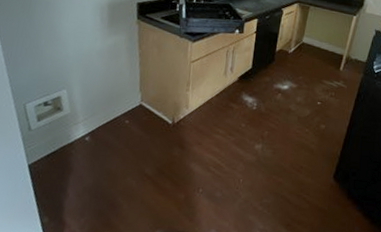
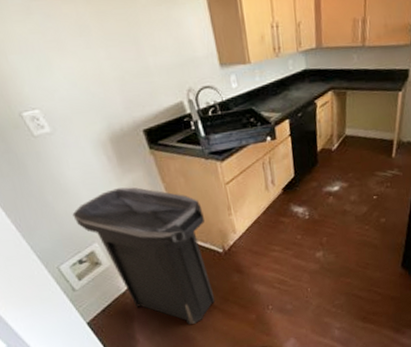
trash can: none [55,45,165,190] -> present [72,187,215,325]

